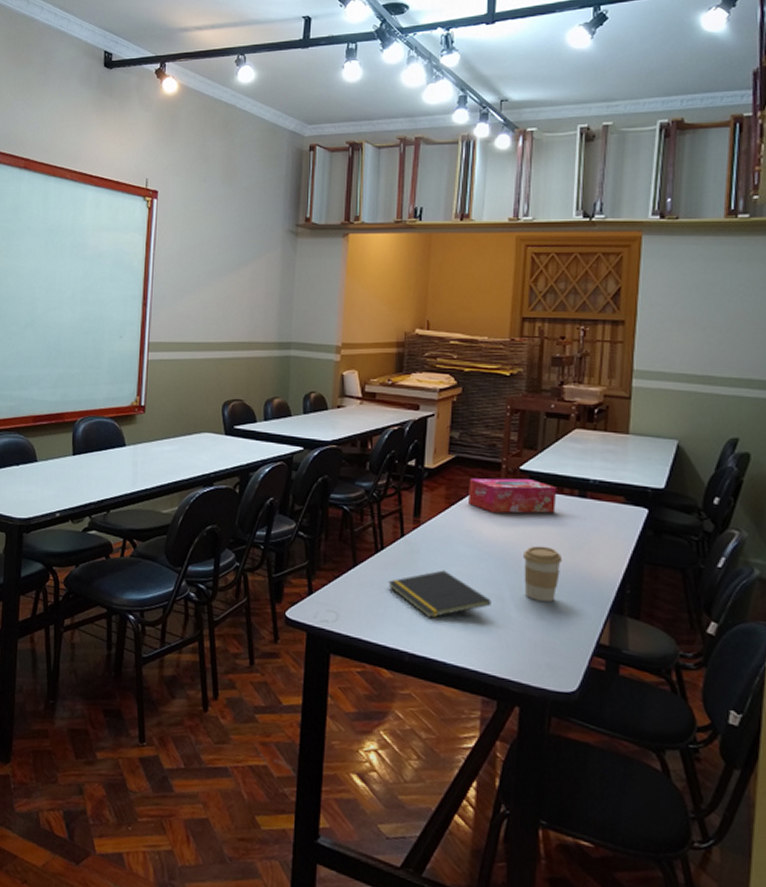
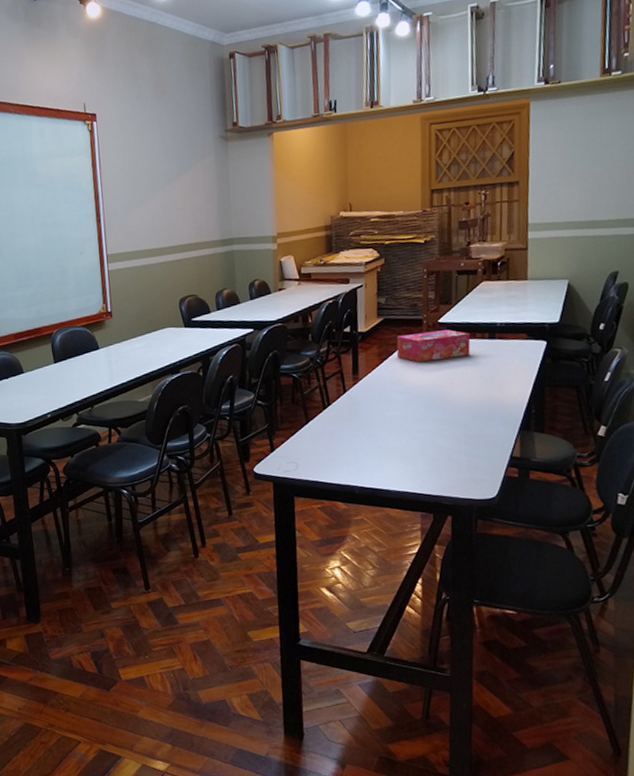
notepad: present [388,570,491,618] -> none [336,415,423,456]
coffee cup: present [523,546,563,603] -> none [446,384,479,430]

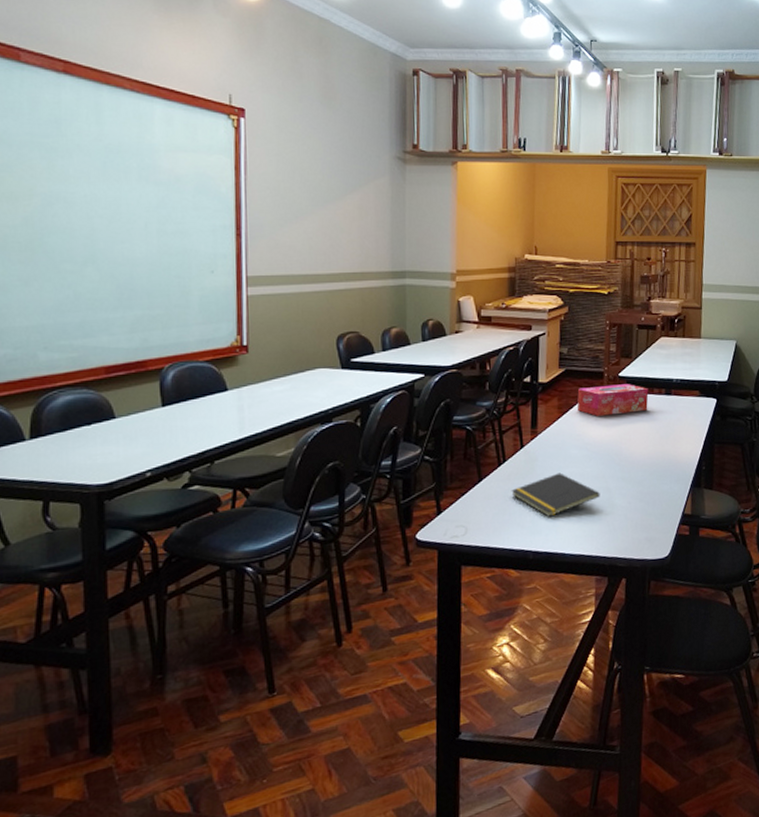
notepad: none [336,415,423,456] -> present [511,472,600,517]

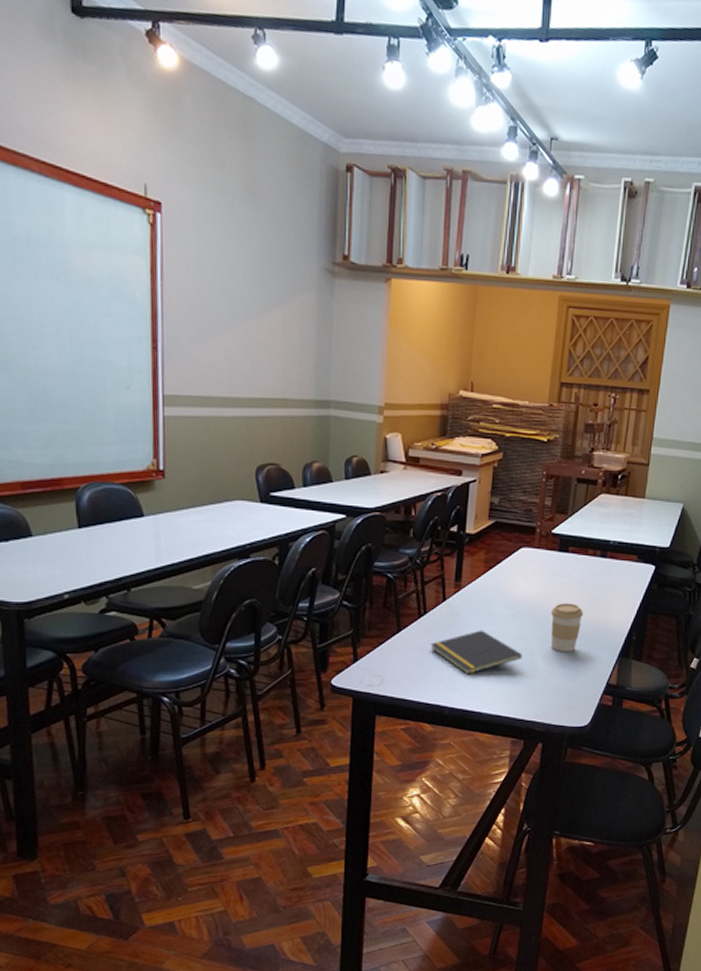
tissue box: present [577,384,649,416] -> none [504,541,583,574]
coffee cup: none [624,440,655,487] -> present [550,603,584,653]

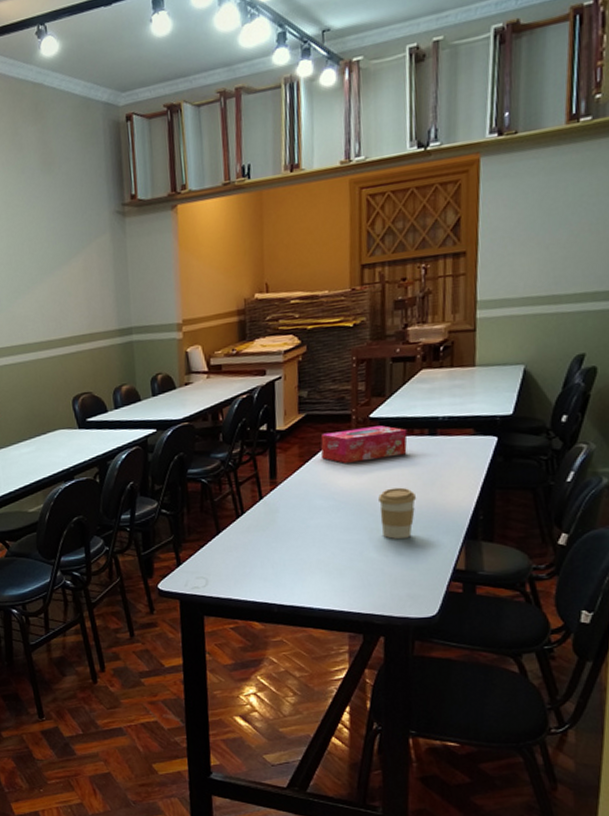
notepad: present [430,630,522,674] -> none [251,524,351,570]
tissue box: none [504,541,583,574] -> present [320,425,408,463]

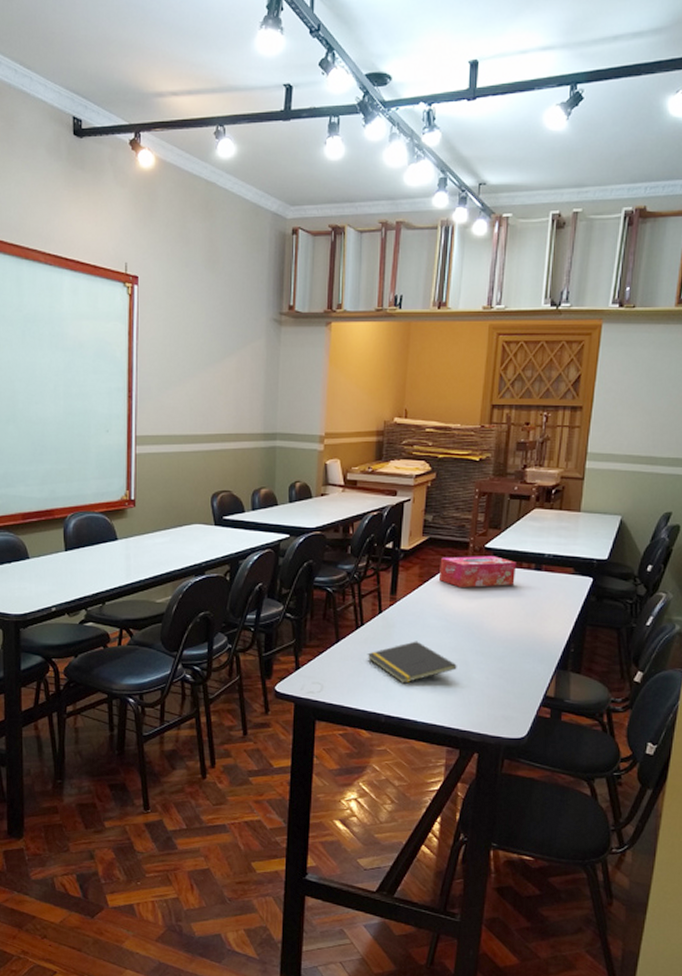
notepad: none [251,524,351,570] -> present [367,641,457,684]
coffee cup: present [378,487,417,540] -> none [485,615,519,664]

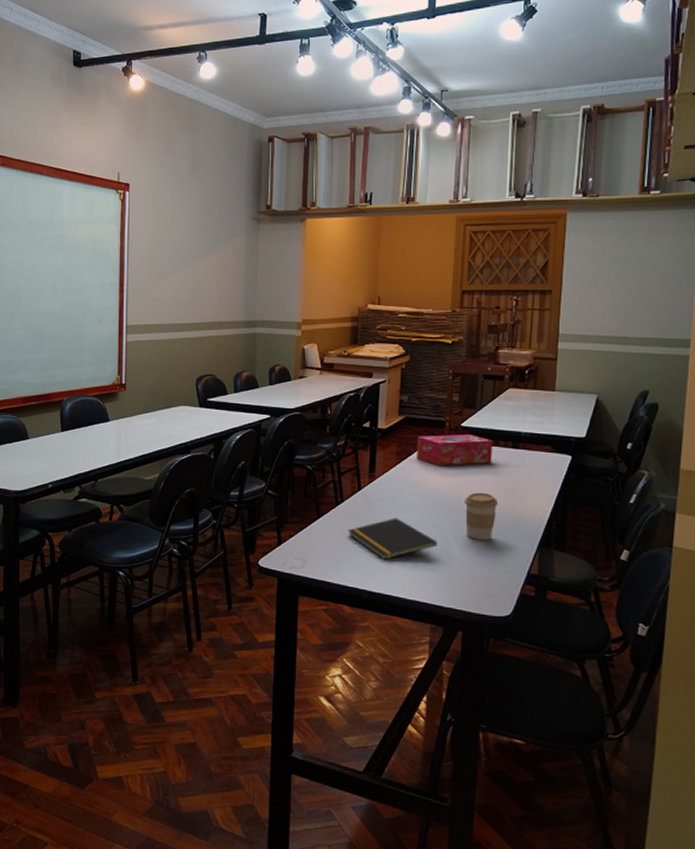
coffee cup: none [485,615,519,664] -> present [465,492,499,541]

